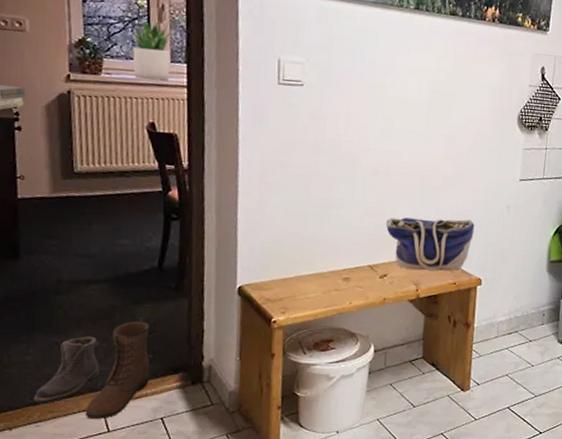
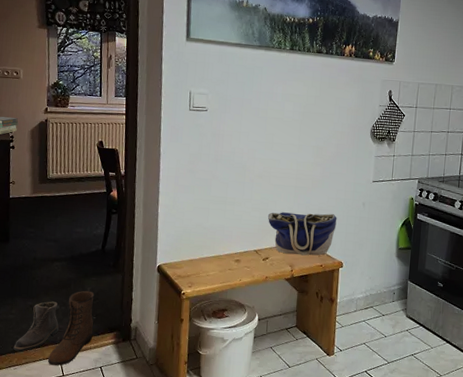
planter: present [132,21,171,81] -> none [89,67,115,111]

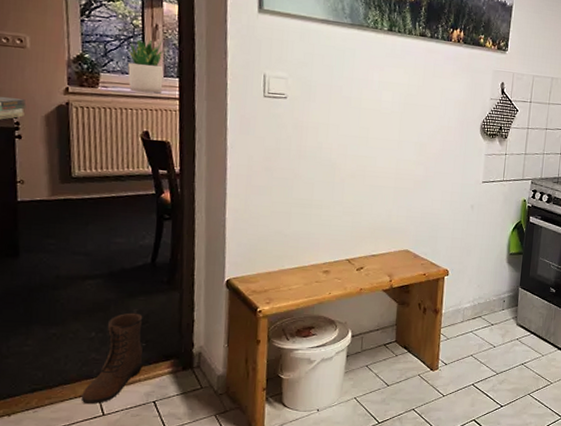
boot: present [13,301,59,352] -> none [31,327,95,390]
planter: none [89,67,115,111] -> present [127,39,164,94]
tote bag: present [267,212,337,256] -> none [362,216,442,264]

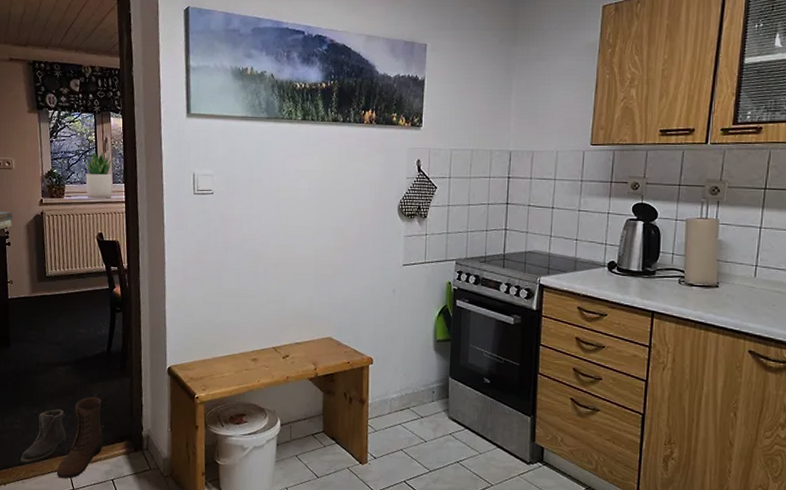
boot: none [31,327,95,390] -> present [20,409,66,464]

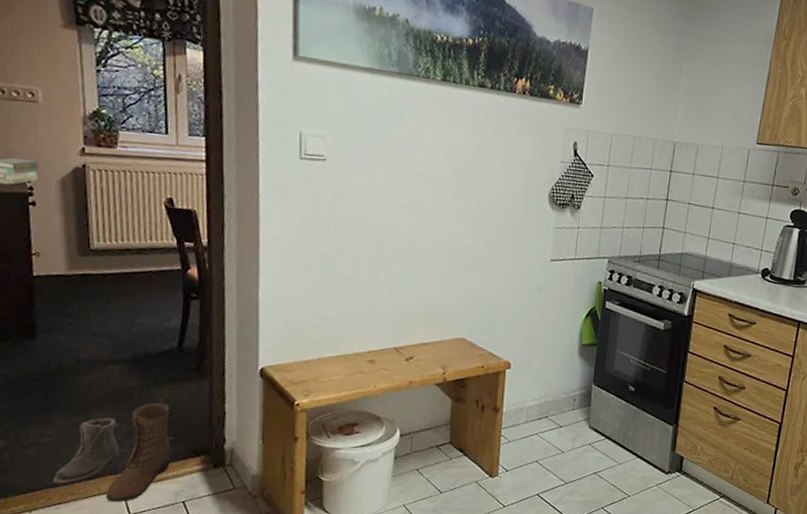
planter: present [85,151,113,199] -> none [148,92,189,155]

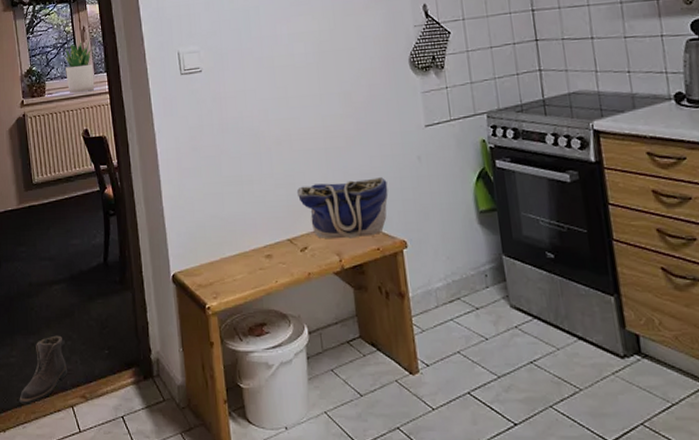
boot: present [106,398,171,503] -> none [60,313,108,420]
planter: none [148,92,189,155] -> present [64,39,95,94]
tote bag: none [411,298,504,355] -> present [296,177,389,239]

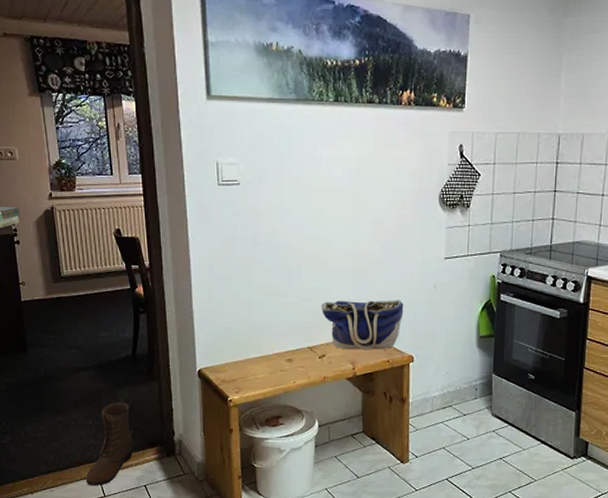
boot: present [19,335,67,404] -> none [46,415,94,472]
boot: none [60,313,108,420] -> present [86,398,133,486]
planter: present [64,39,95,94] -> none [96,138,129,192]

